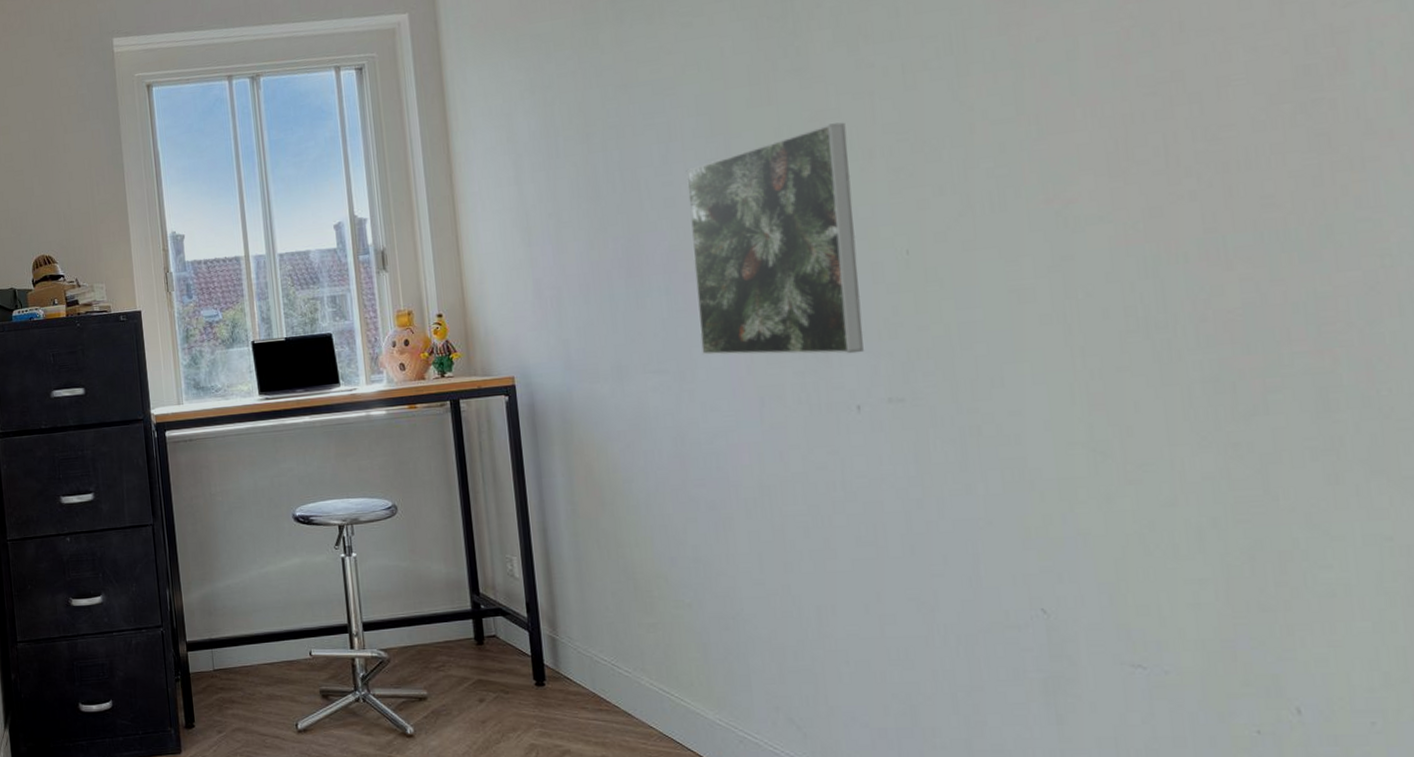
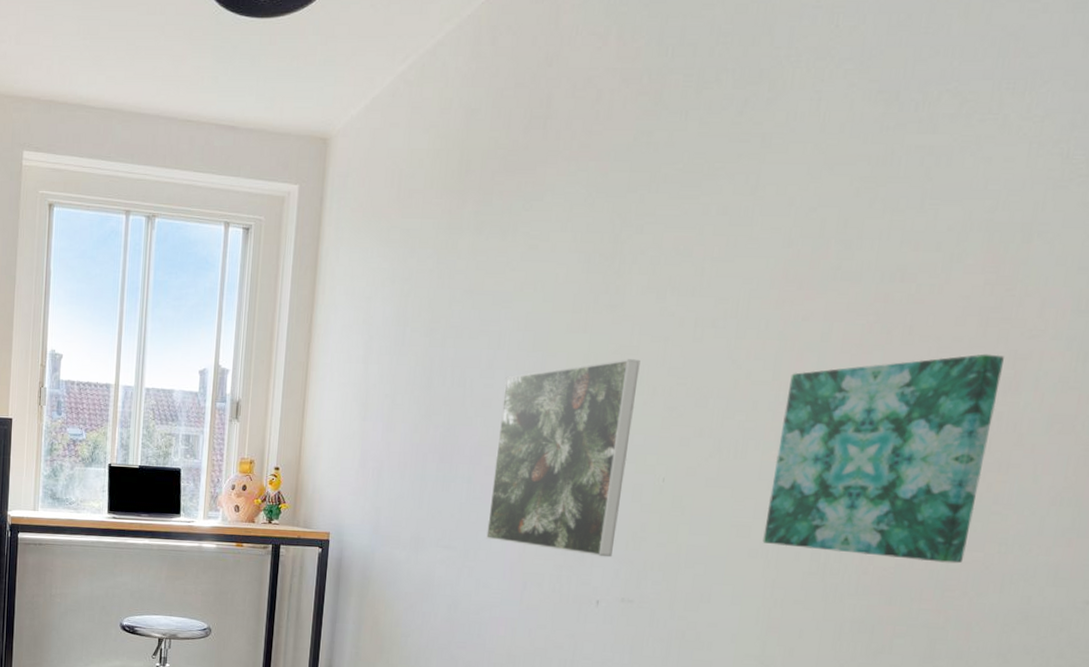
wall art: none [1039,32,1336,306] -> present [763,354,1004,564]

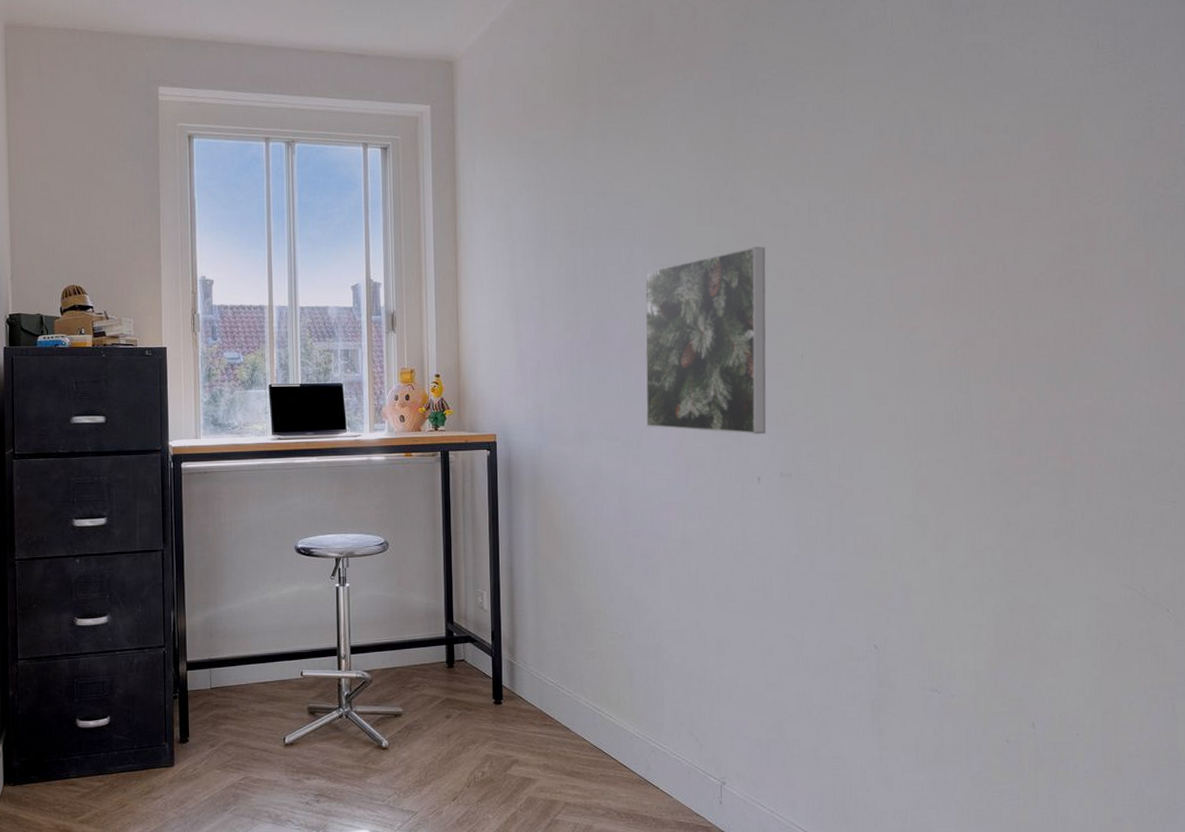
wall art: present [763,354,1004,564] -> none [899,220,1079,412]

